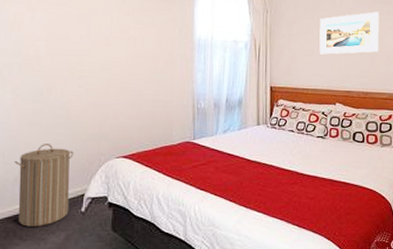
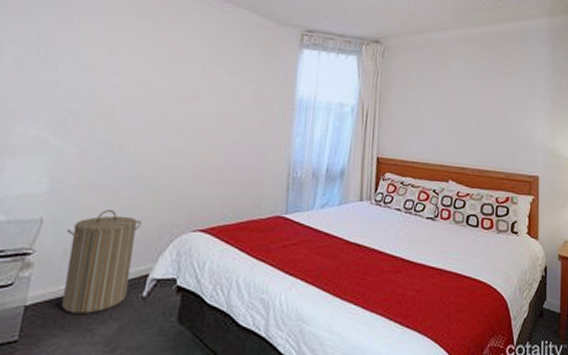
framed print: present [319,11,379,55] -> none [432,82,497,127]

